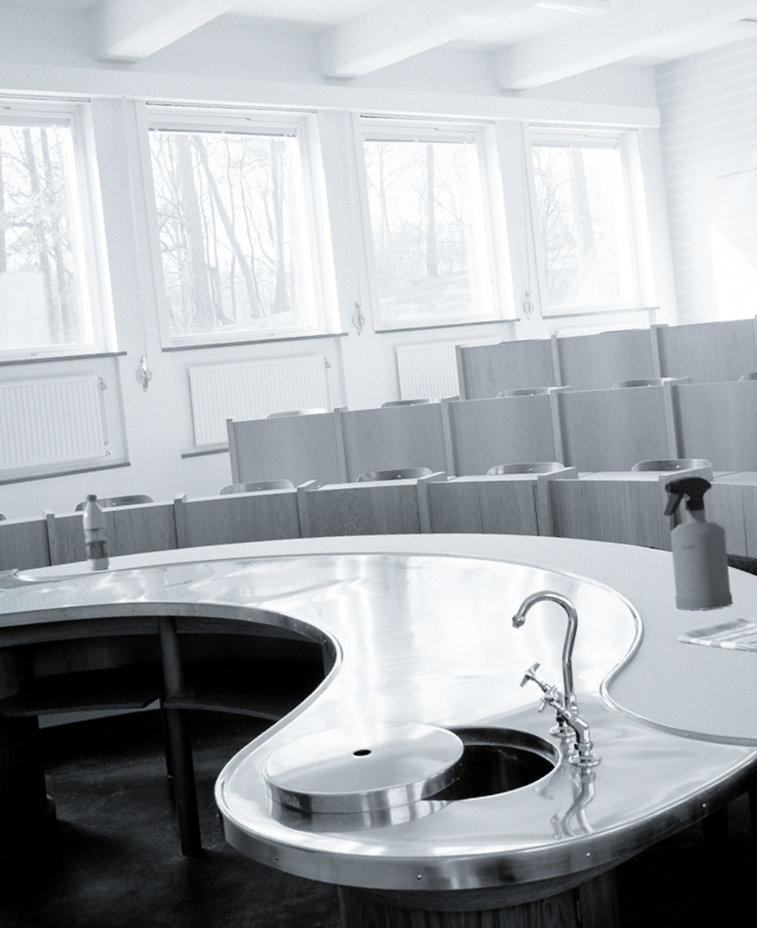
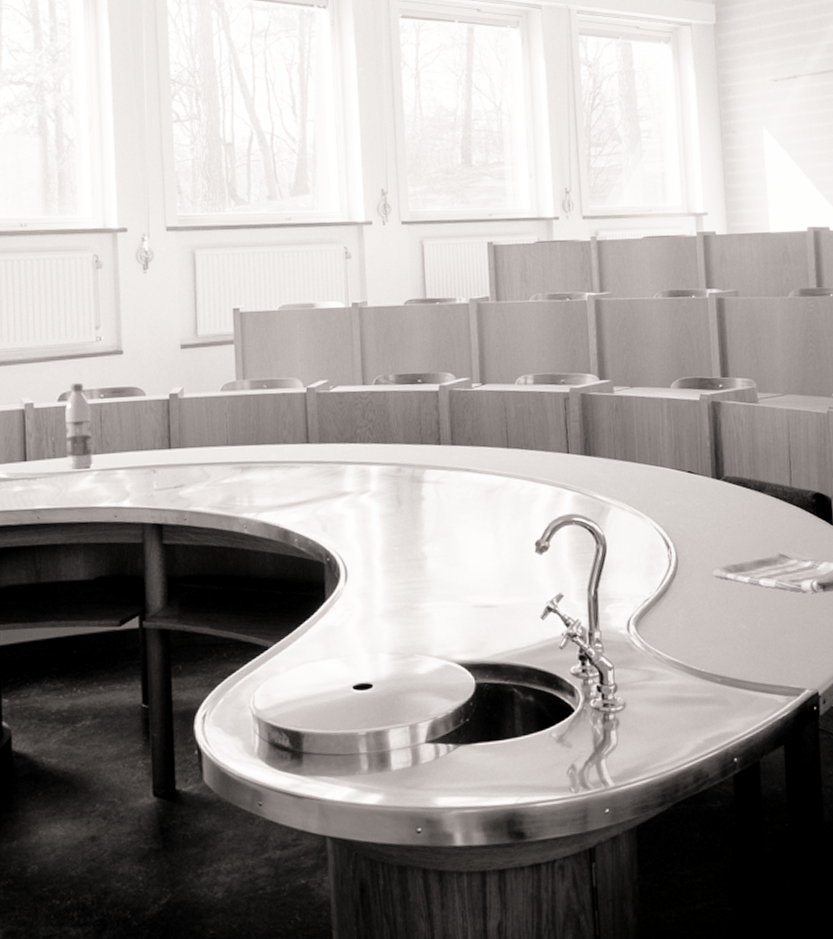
spray bottle: present [662,476,733,611] -> none [702,396,775,544]

